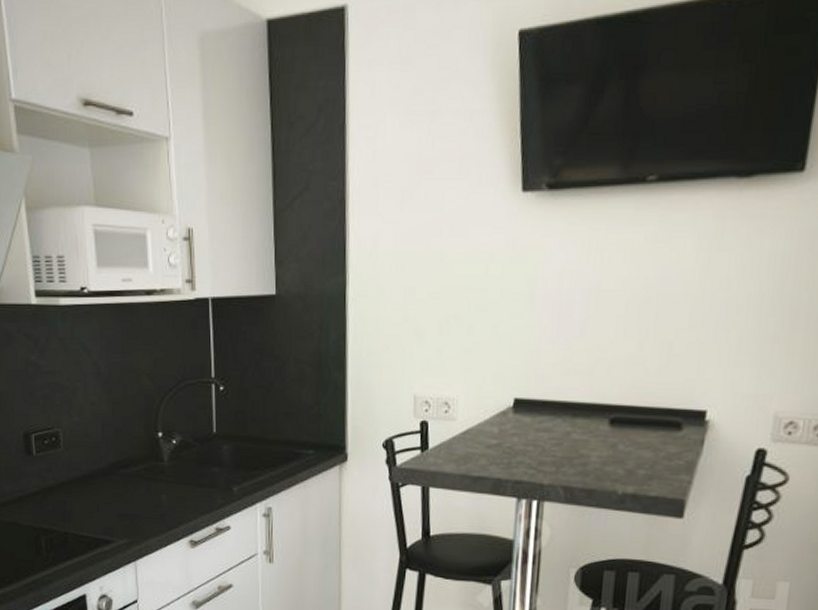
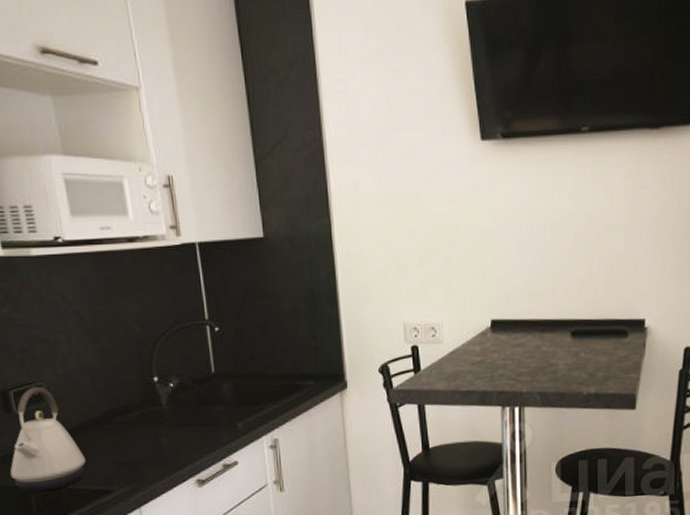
kettle: none [25,432,92,534] -> present [9,386,87,492]

